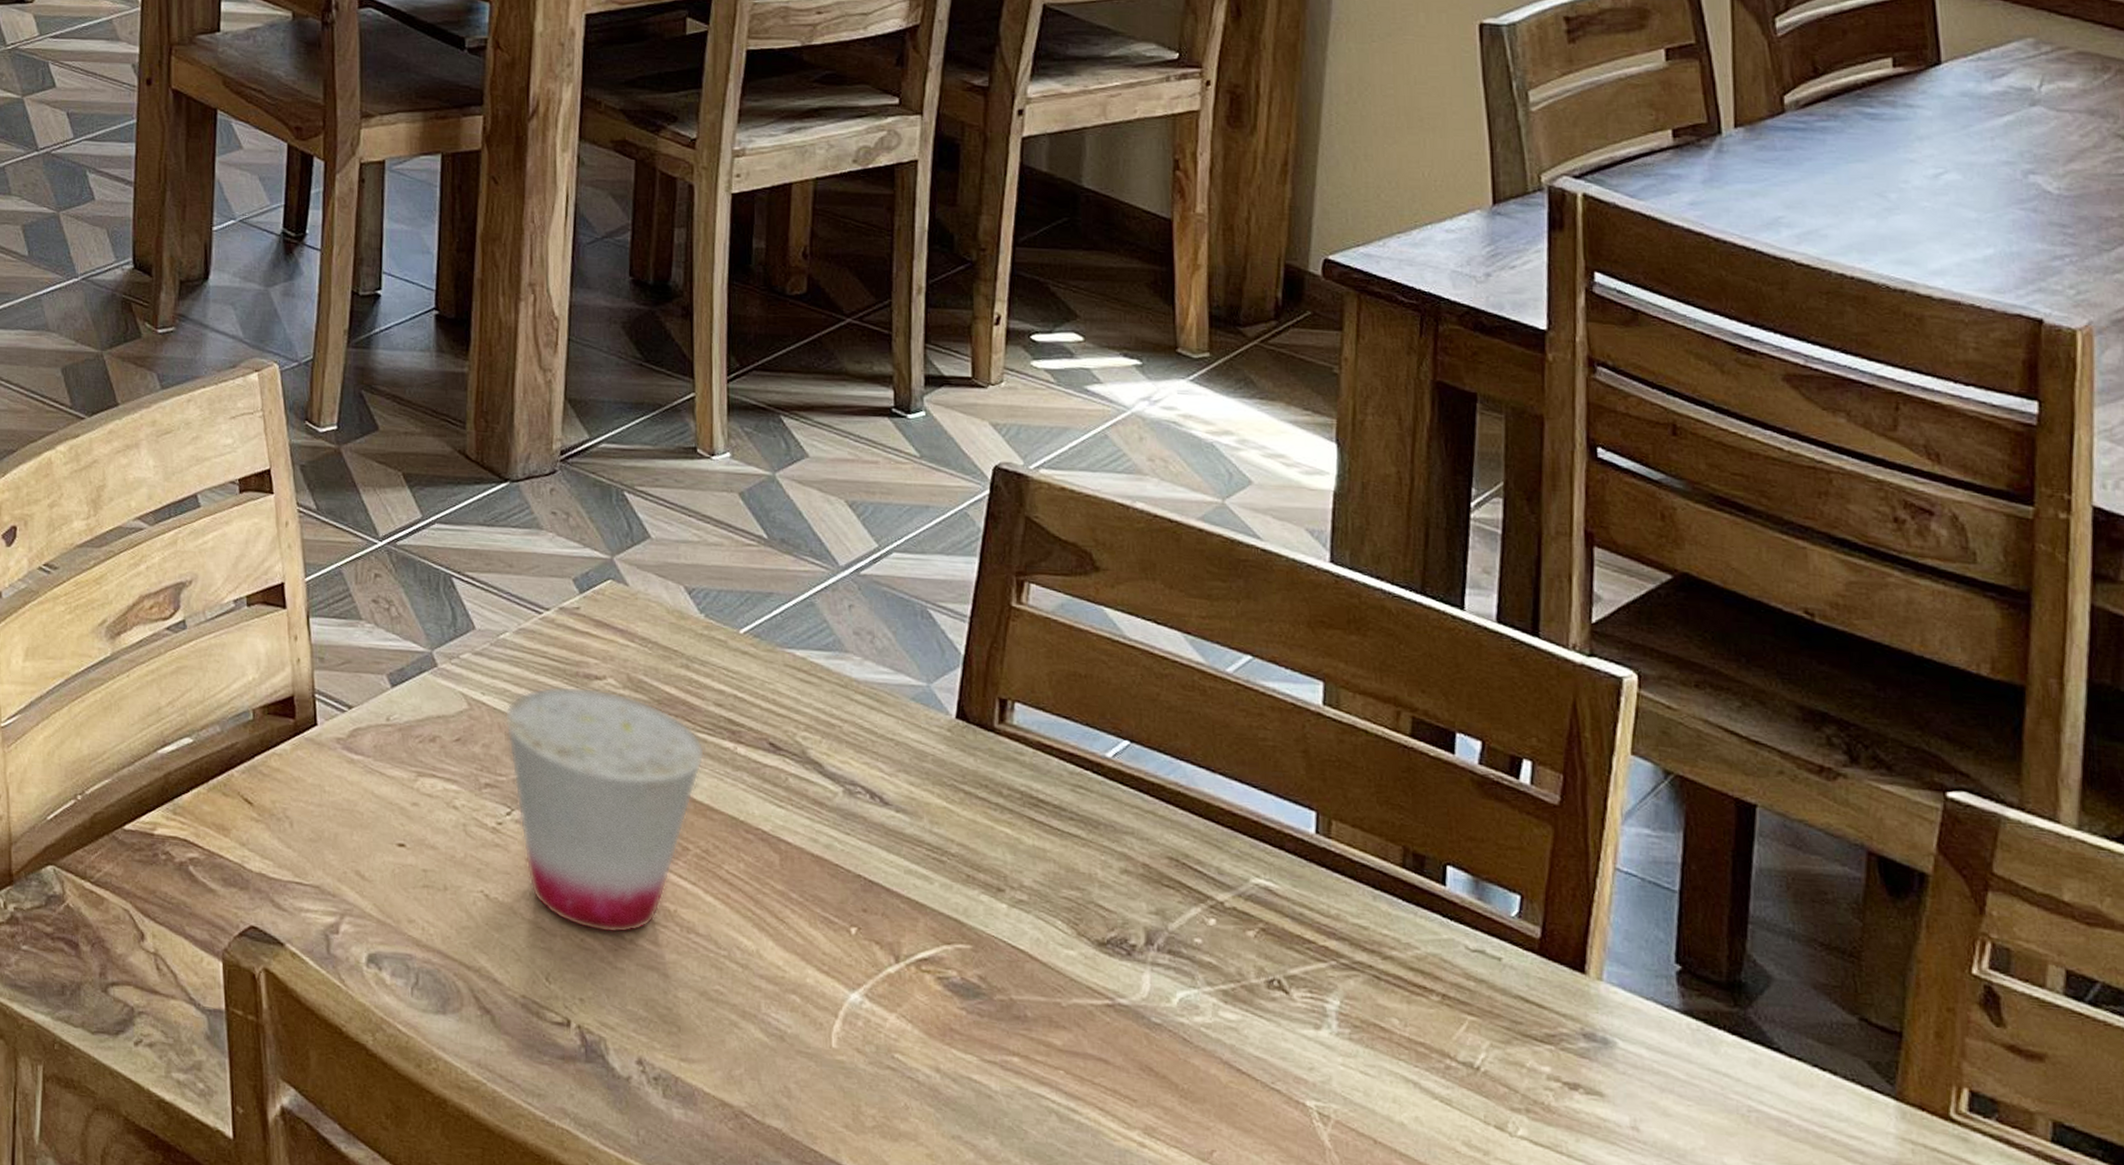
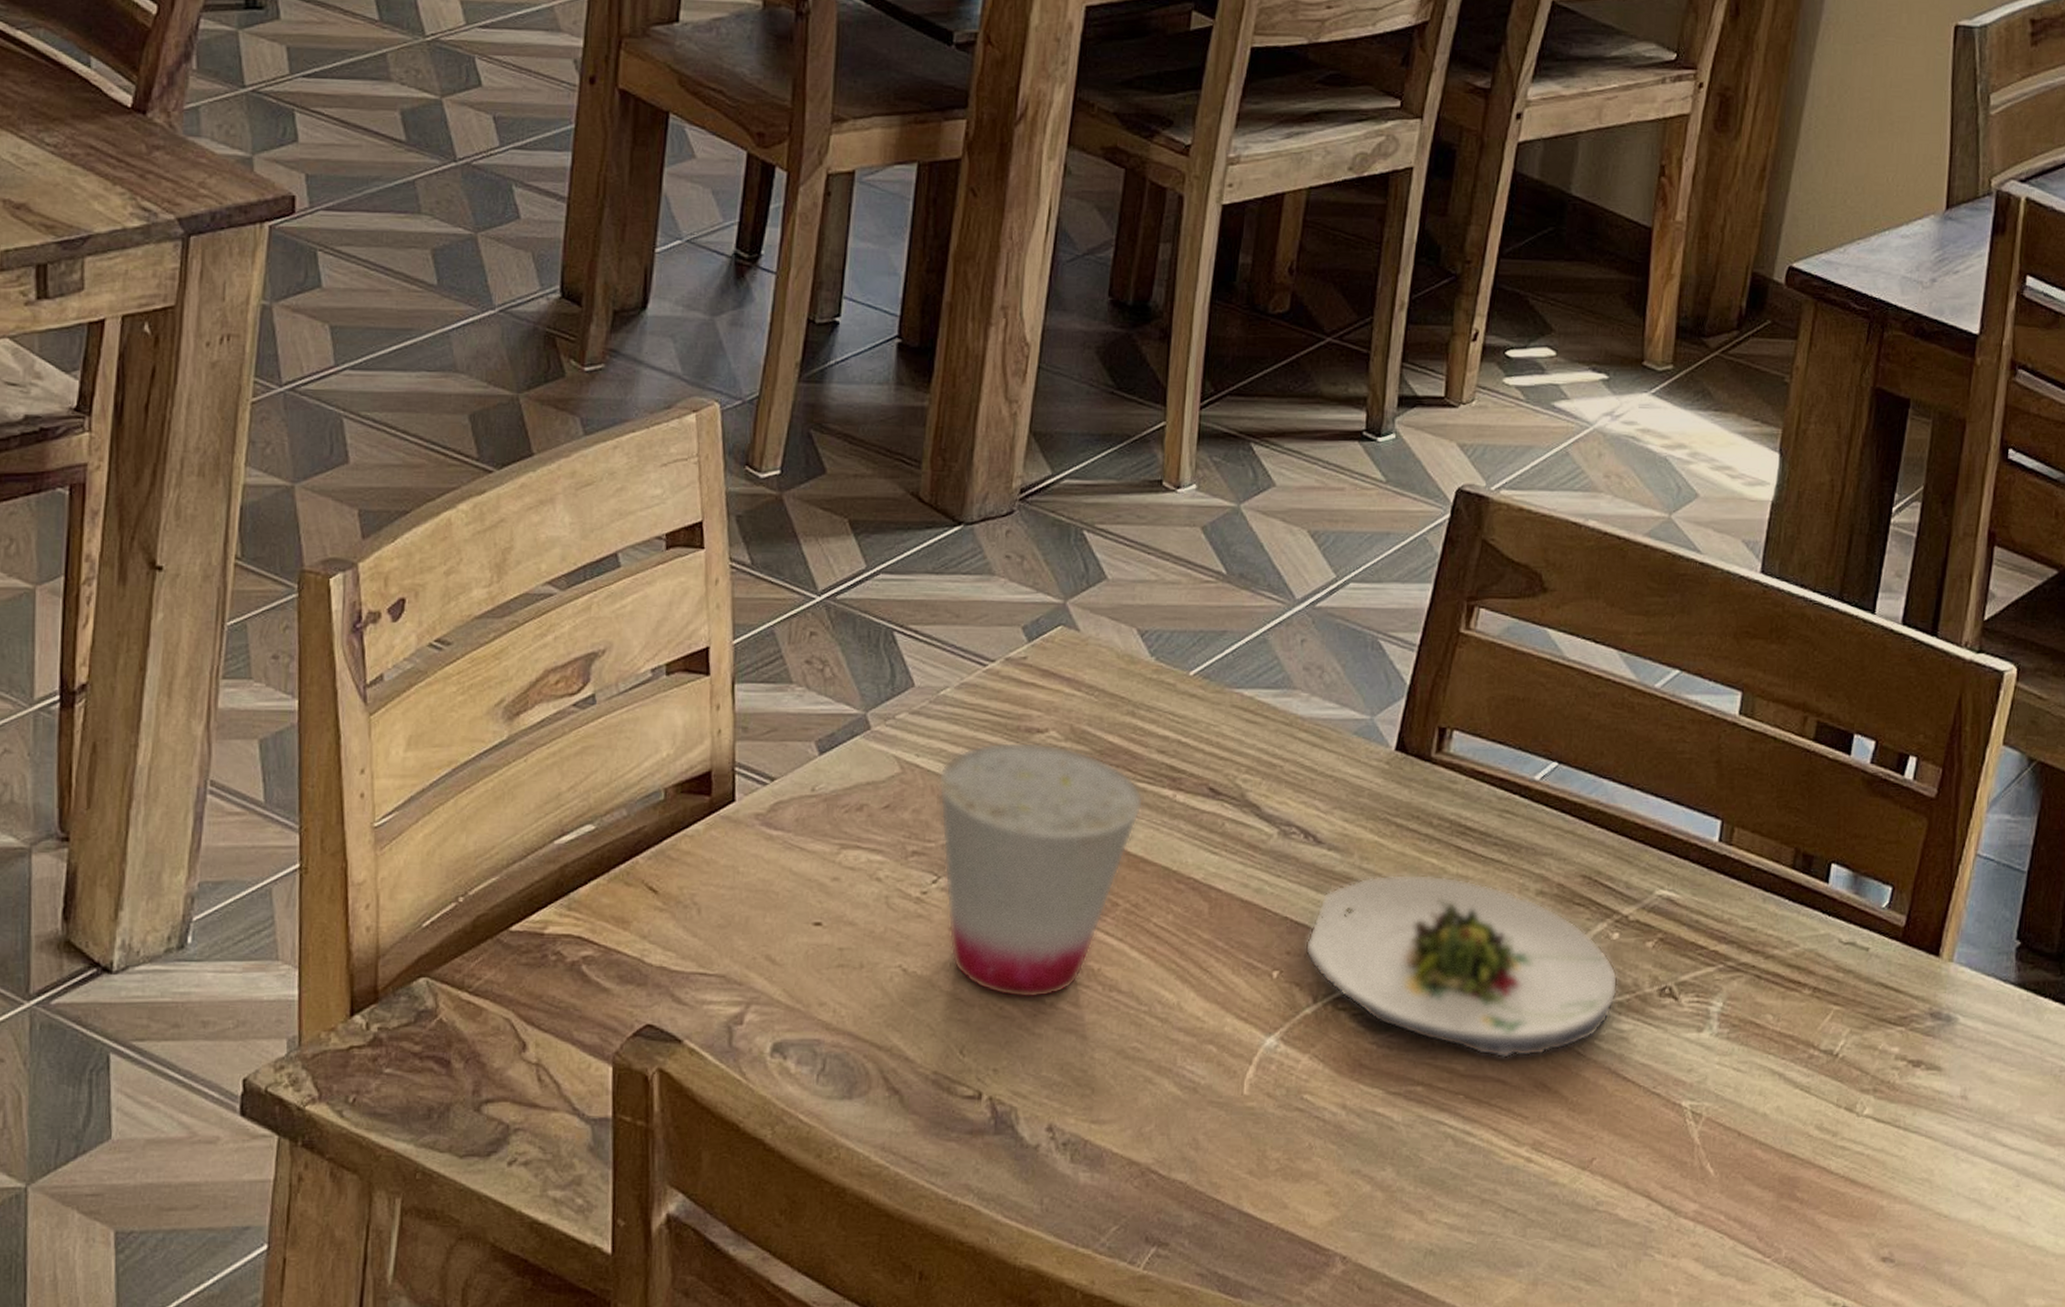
salad plate: none [881,840,1221,1038] -> present [1305,874,1618,1058]

